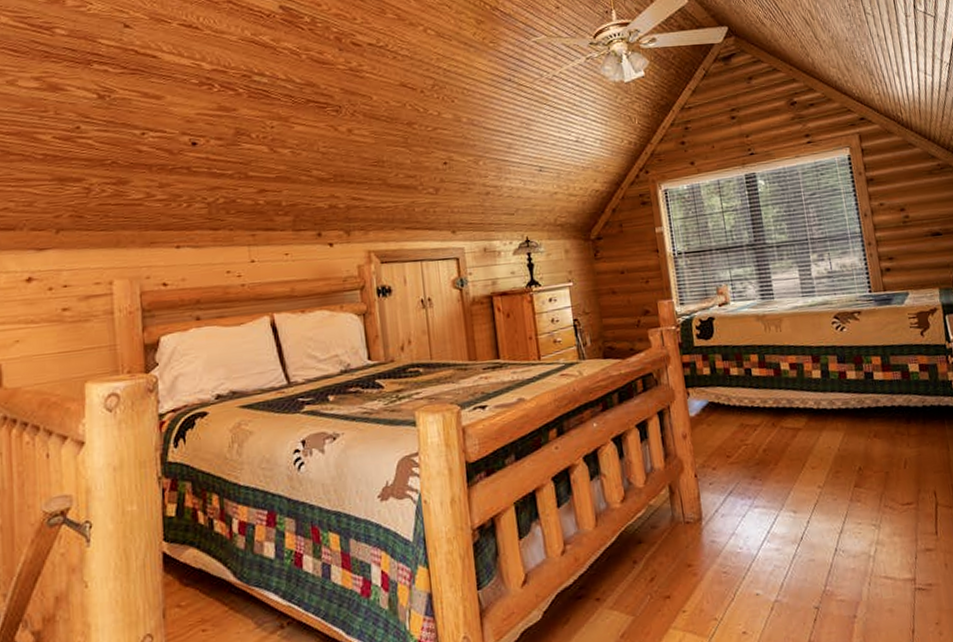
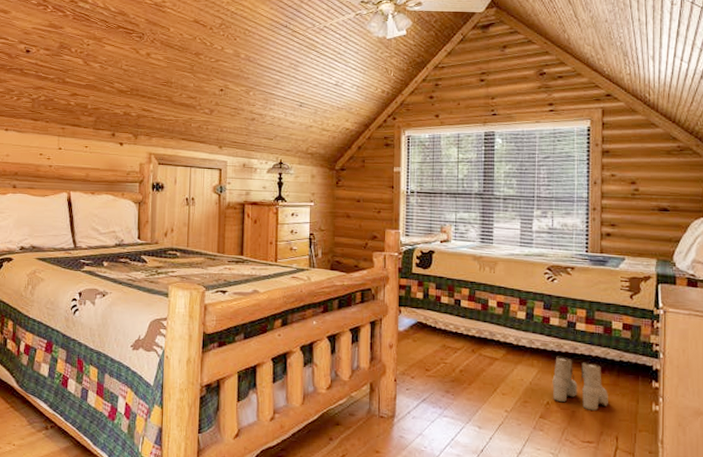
boots: none [859,412,920,468] -> present [552,356,608,411]

